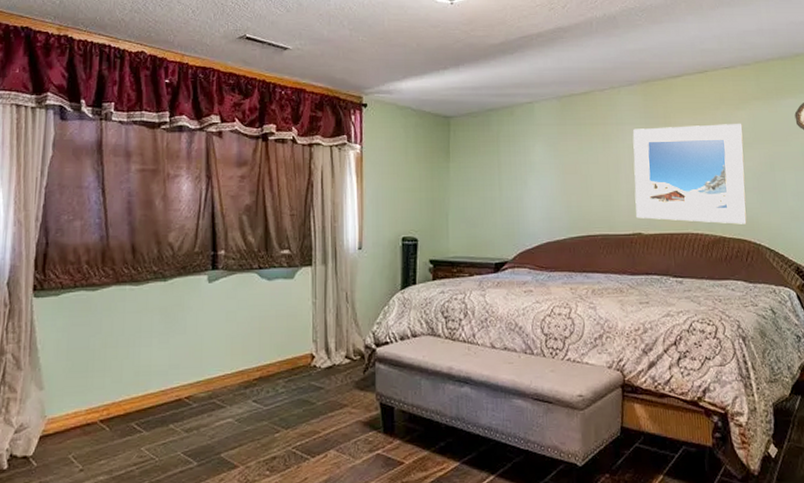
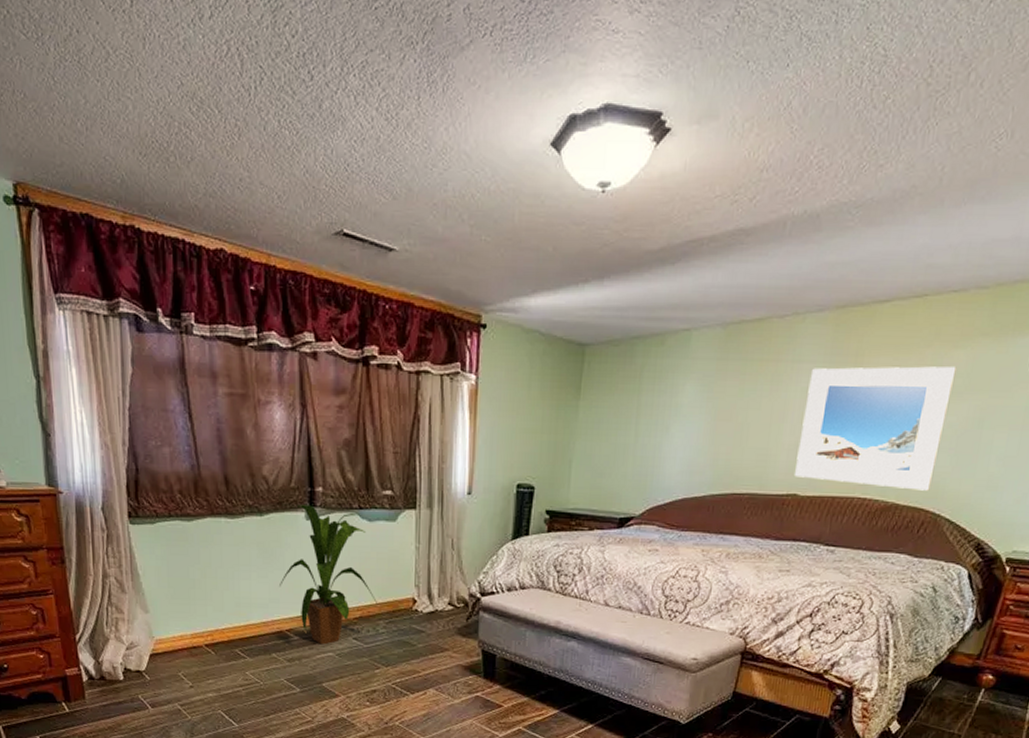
house plant: none [180,268,278,411] -> present [280,505,378,645]

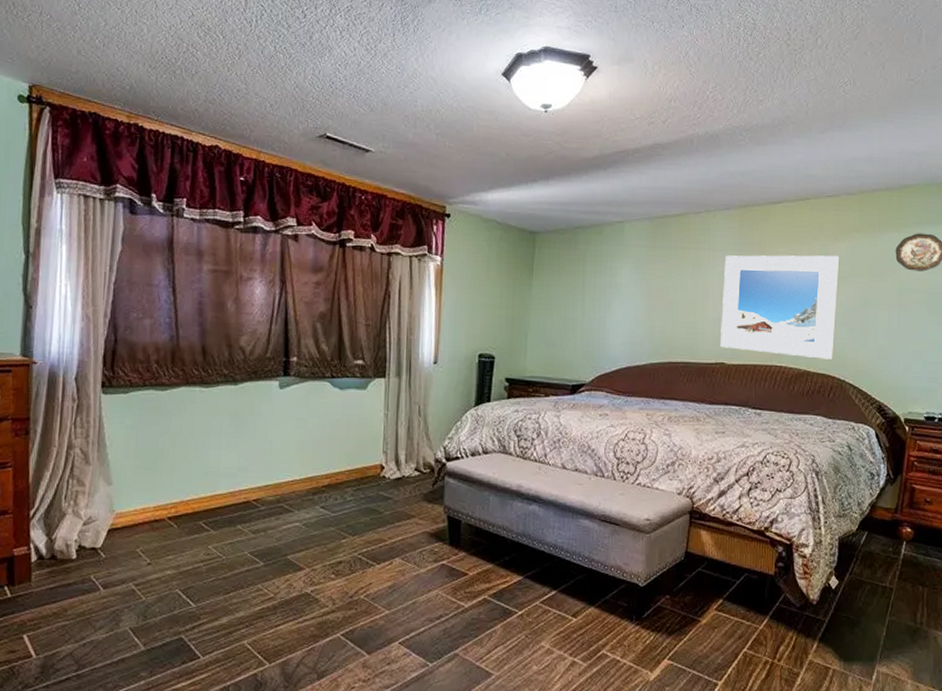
house plant: present [280,505,378,645] -> none [249,374,347,515]

